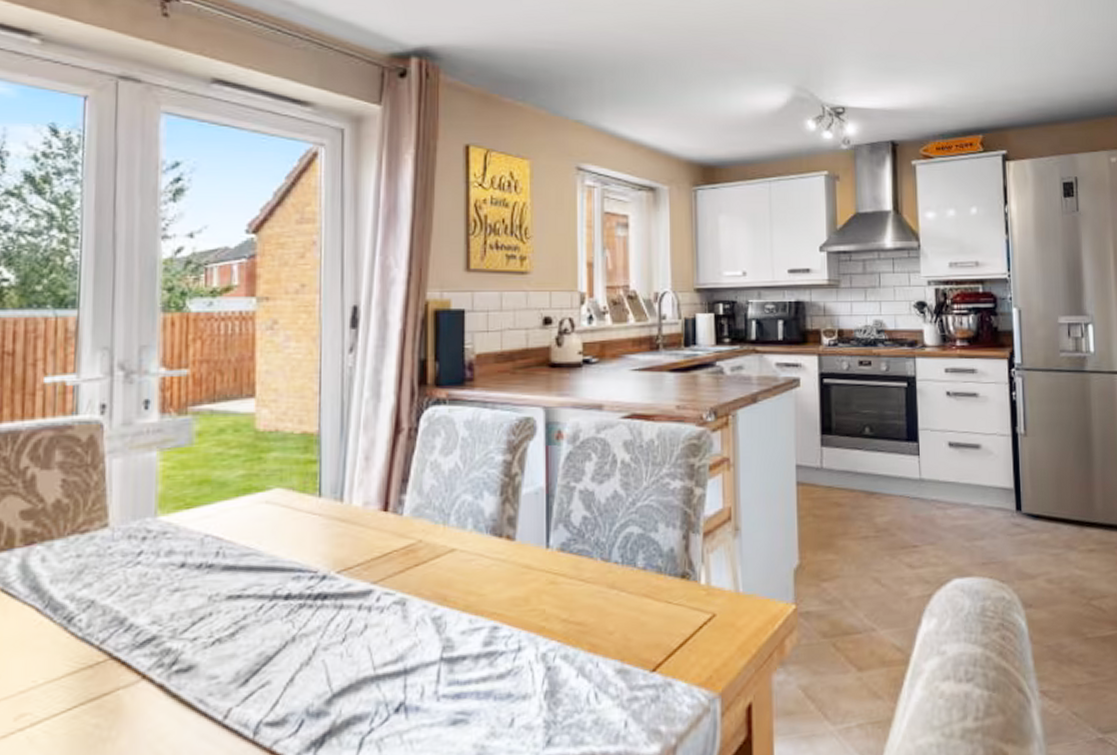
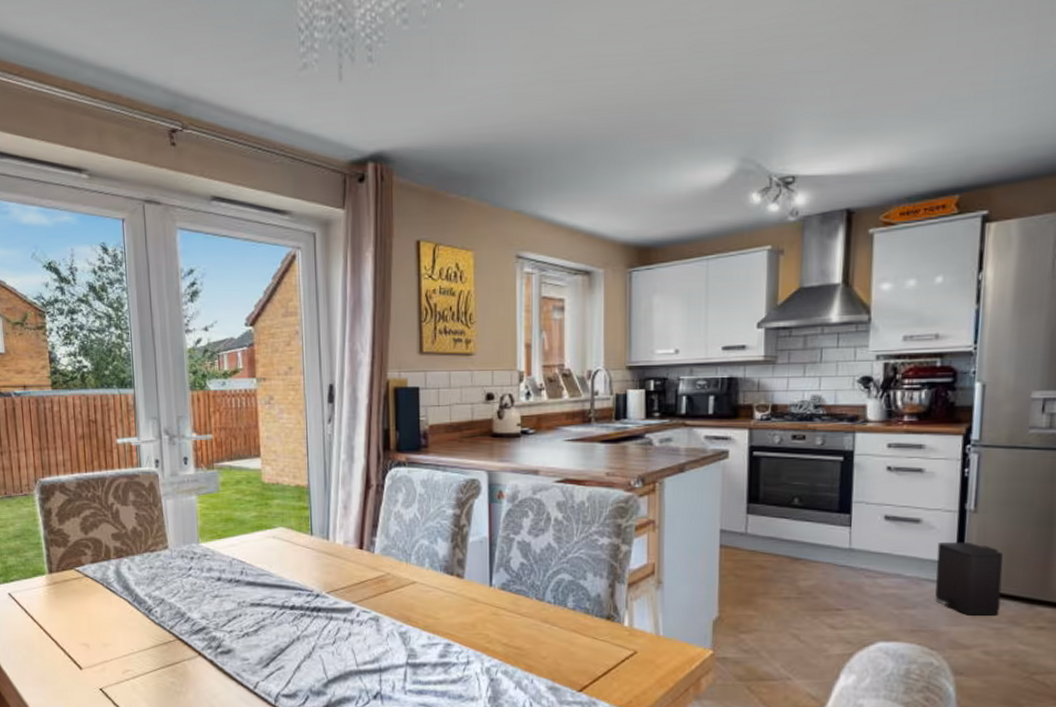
pedal bin: none [997,466,1056,543] -> present [935,541,1004,616]

